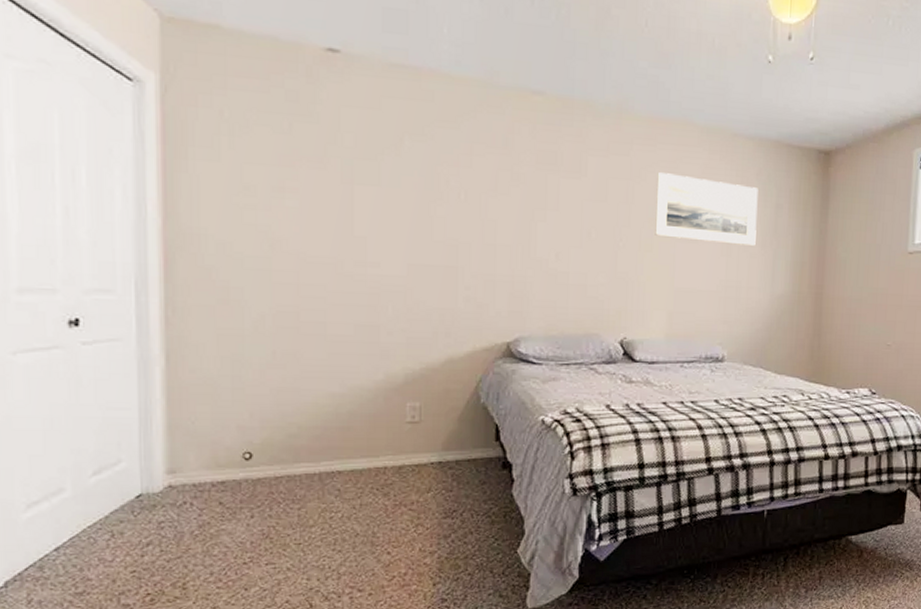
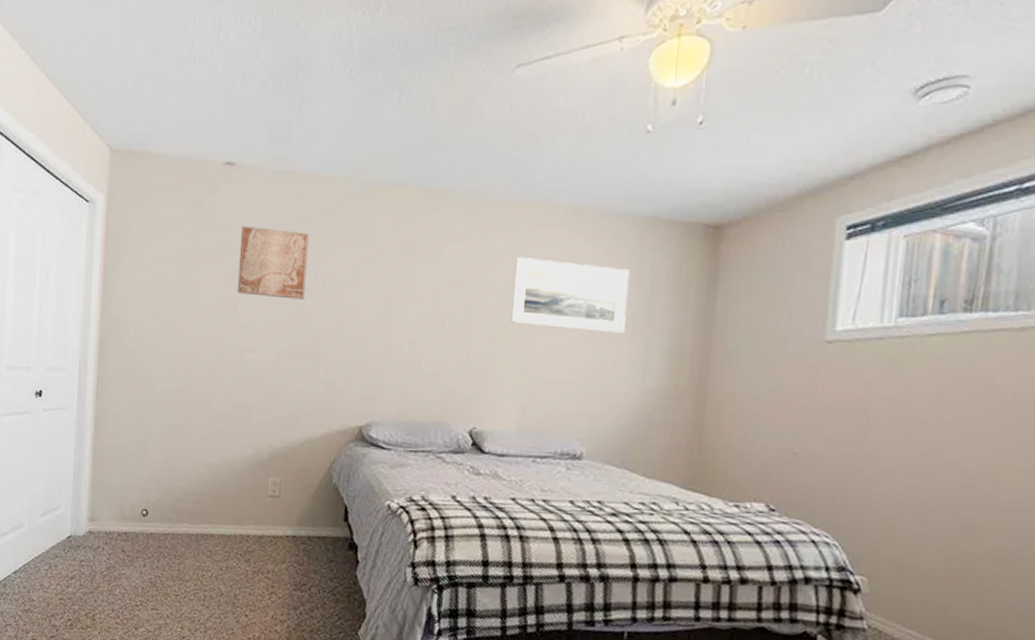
wall art: none [352,124,437,209] -> present [237,226,309,300]

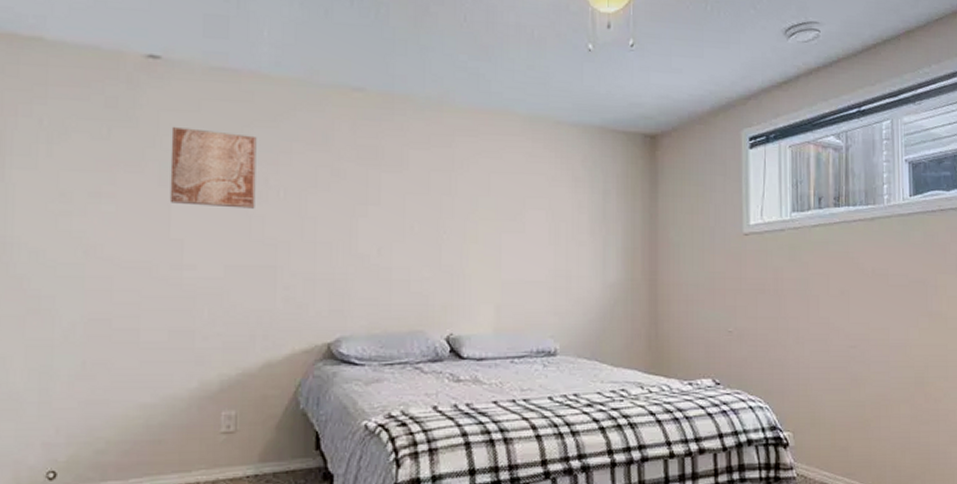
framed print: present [511,257,630,333] -> none [480,163,584,233]

